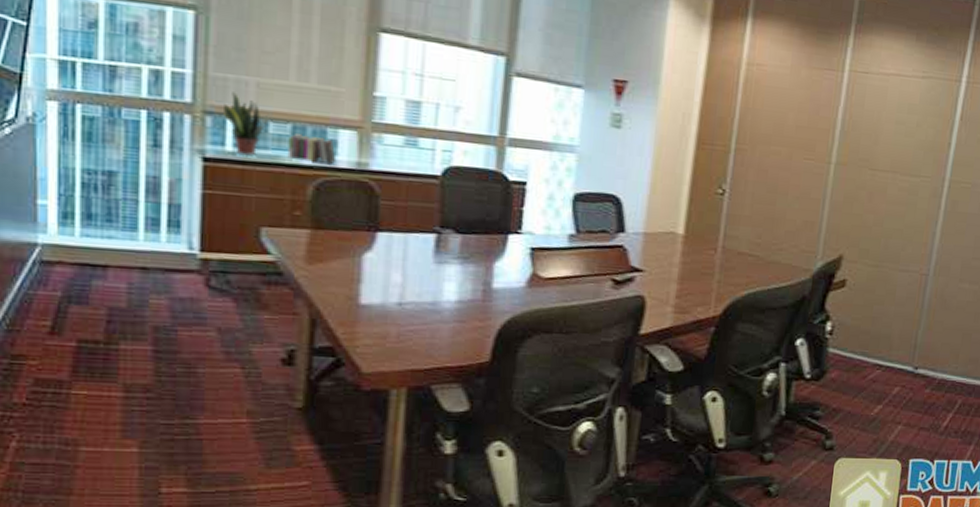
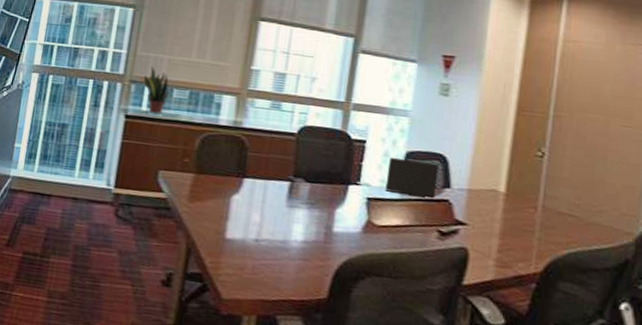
books: present [287,134,337,165] -> none [184,98,219,123]
laptop: none [551,200,612,245] -> present [385,157,439,199]

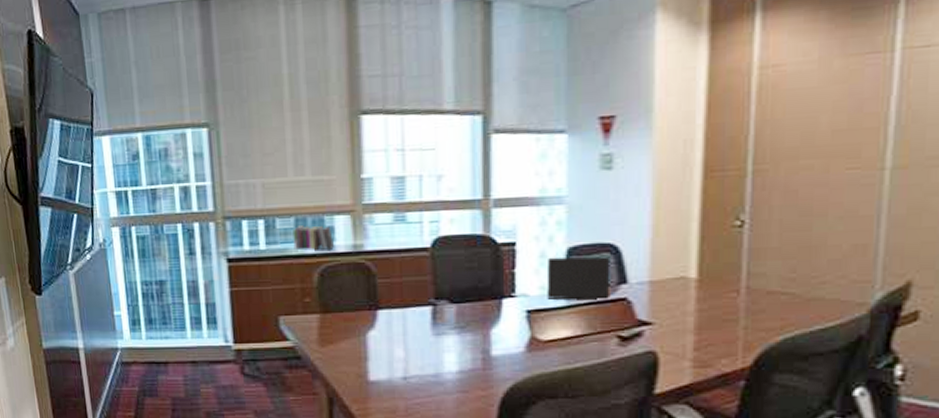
potted plant: present [143,66,177,116] -> none [238,196,278,254]
books: none [184,98,219,123] -> present [292,225,335,251]

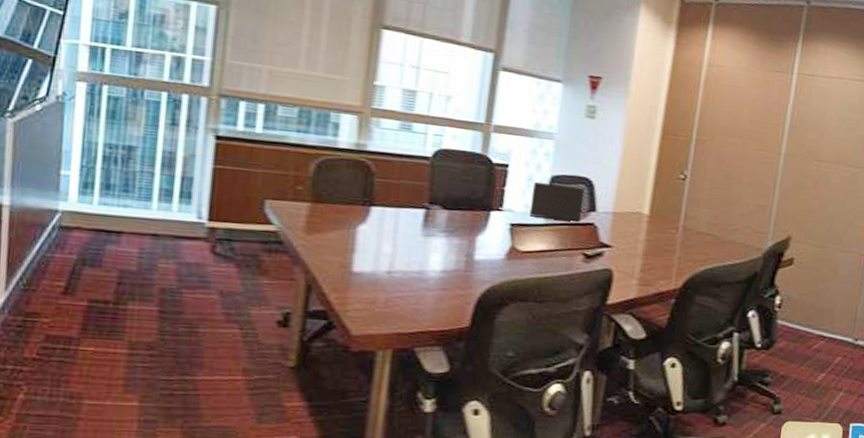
books: present [292,225,335,251] -> none [293,116,338,145]

